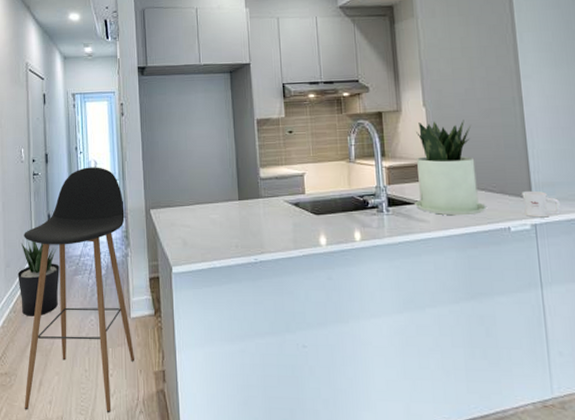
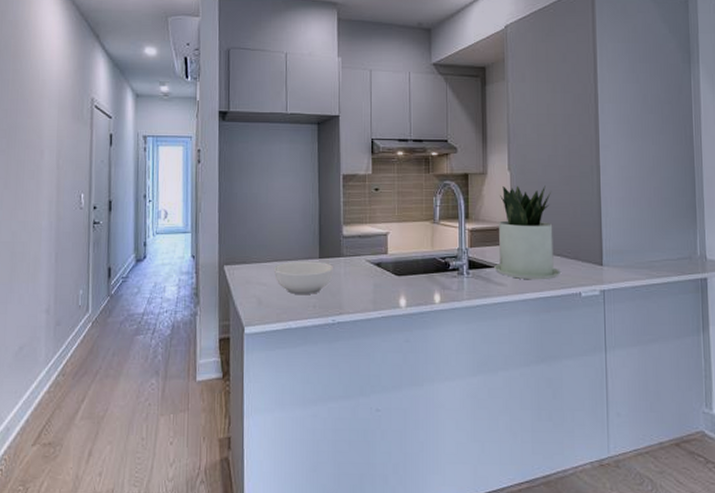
planter: present [17,239,60,316] -> none [69,295,119,380]
bar stool: present [24,167,135,413] -> none [69,217,199,485]
bowl: none [196,203,254,236] -> present [273,261,334,295]
mug: present [521,190,562,218] -> none [593,257,628,284]

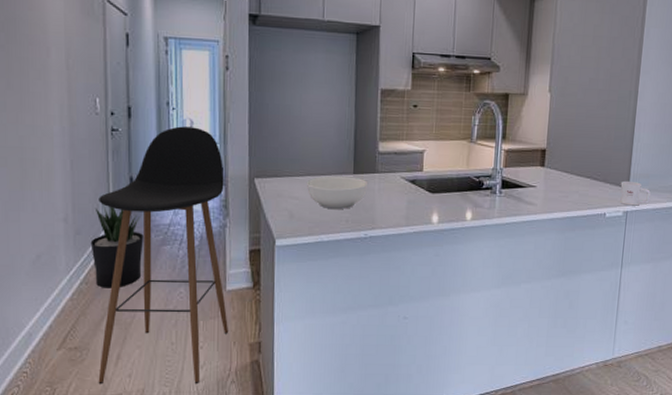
bar stool: none [69,217,199,485] -> present [98,126,229,385]
planter: none [69,295,119,380] -> present [90,204,143,288]
planter: present [494,185,560,280] -> none [526,107,589,201]
mug: none [593,257,628,284] -> present [620,180,652,206]

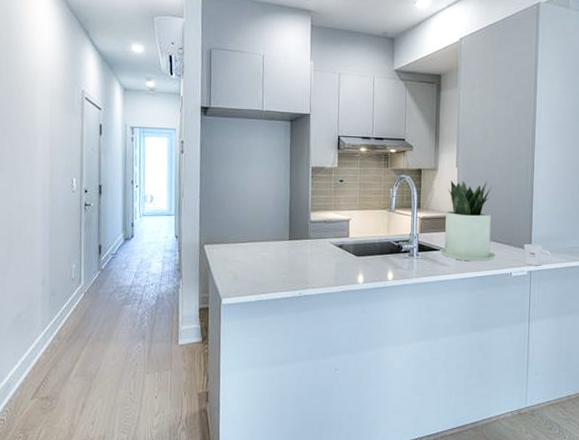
planter: present [90,204,143,288] -> none [63,269,109,343]
bar stool: present [98,126,229,385] -> none [65,201,181,431]
bowl: present [306,176,369,210] -> none [248,242,302,272]
planter: none [526,107,589,201] -> present [440,180,496,262]

